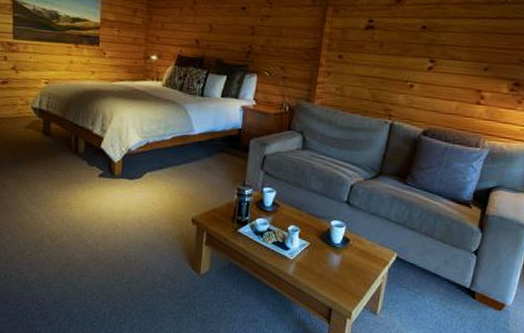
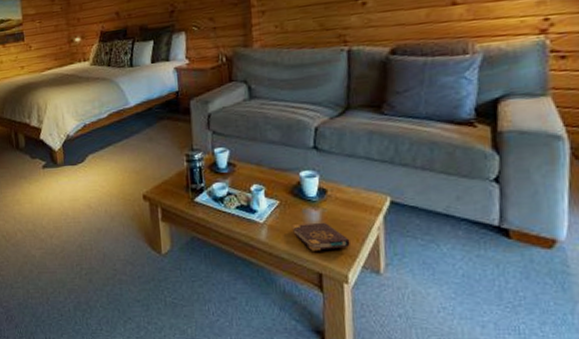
book: none [315,265,359,290] -> present [291,222,350,251]

